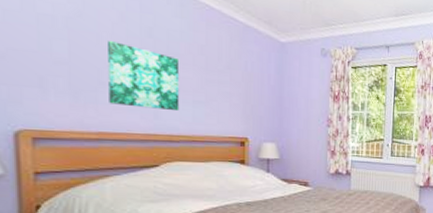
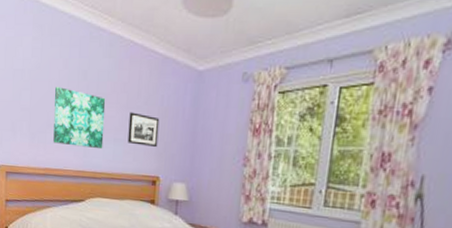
picture frame: none [209,75,244,111] -> present [127,112,160,148]

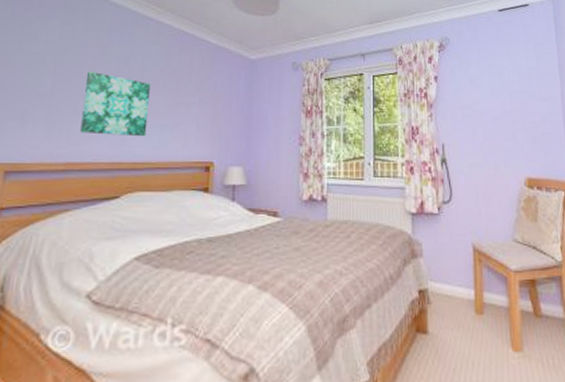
picture frame: present [127,112,160,148] -> none [176,97,213,132]

